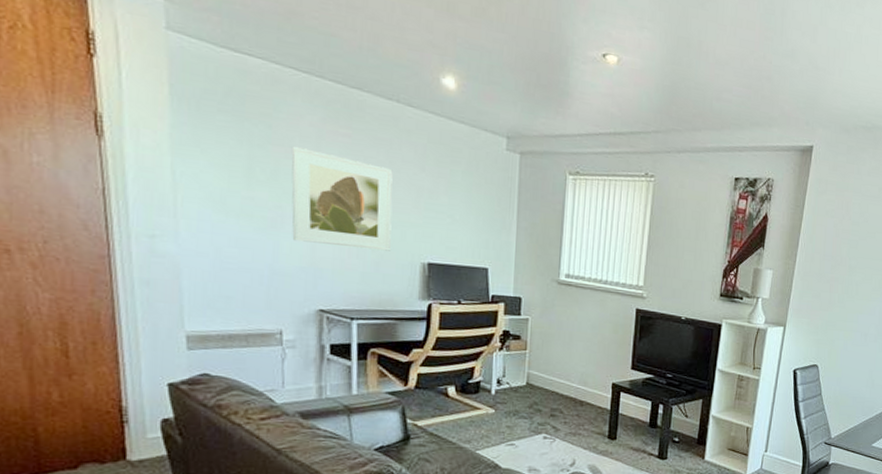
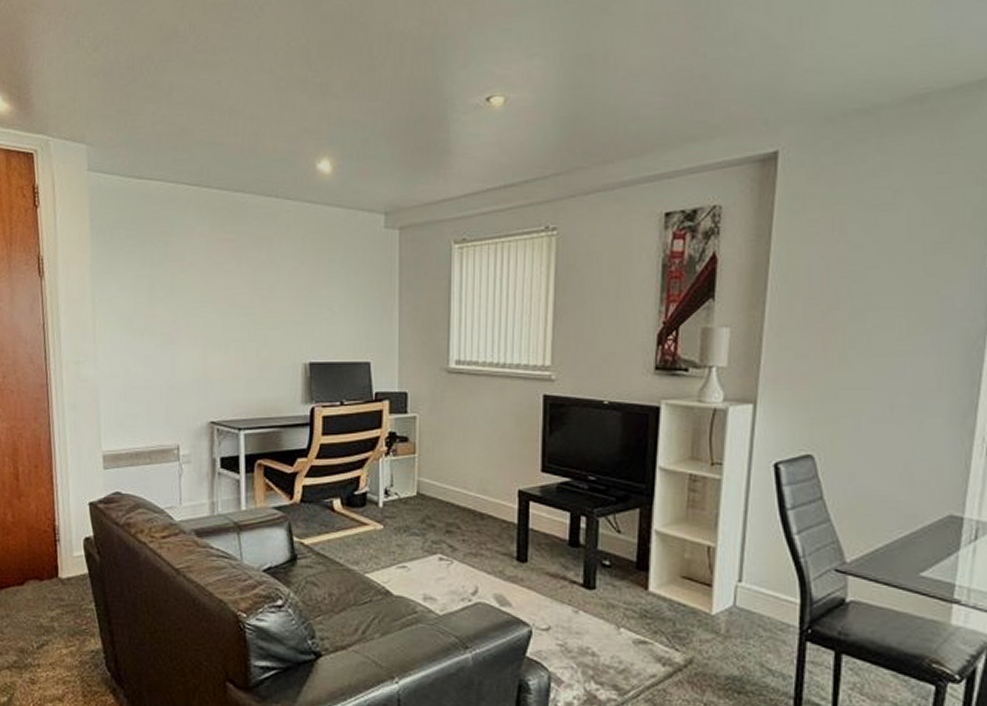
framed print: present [291,145,393,251] -> none [184,259,274,355]

